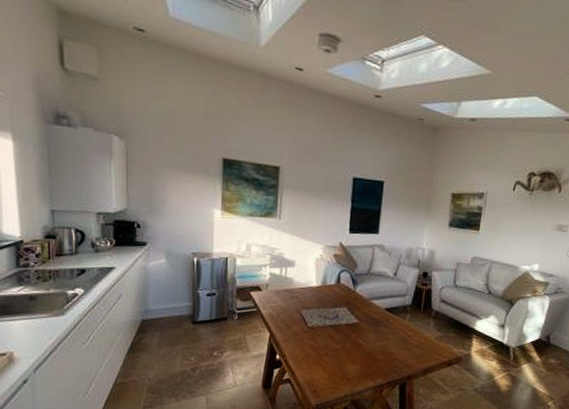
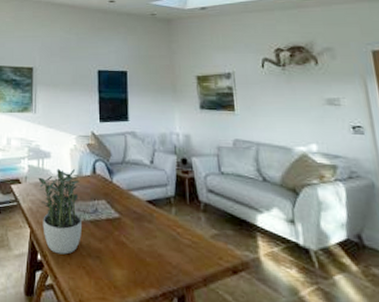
potted plant: none [280,277,324,354] -> present [38,169,81,255]

